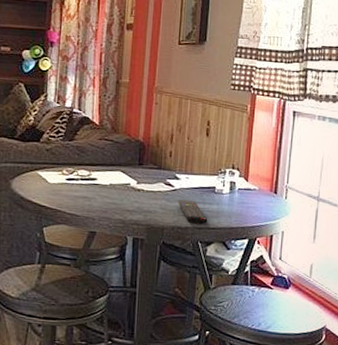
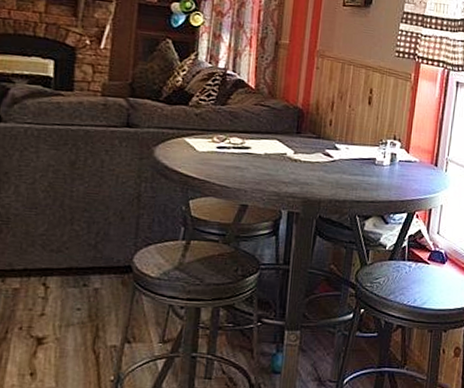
remote control: present [177,200,208,225] -> none [336,171,367,198]

